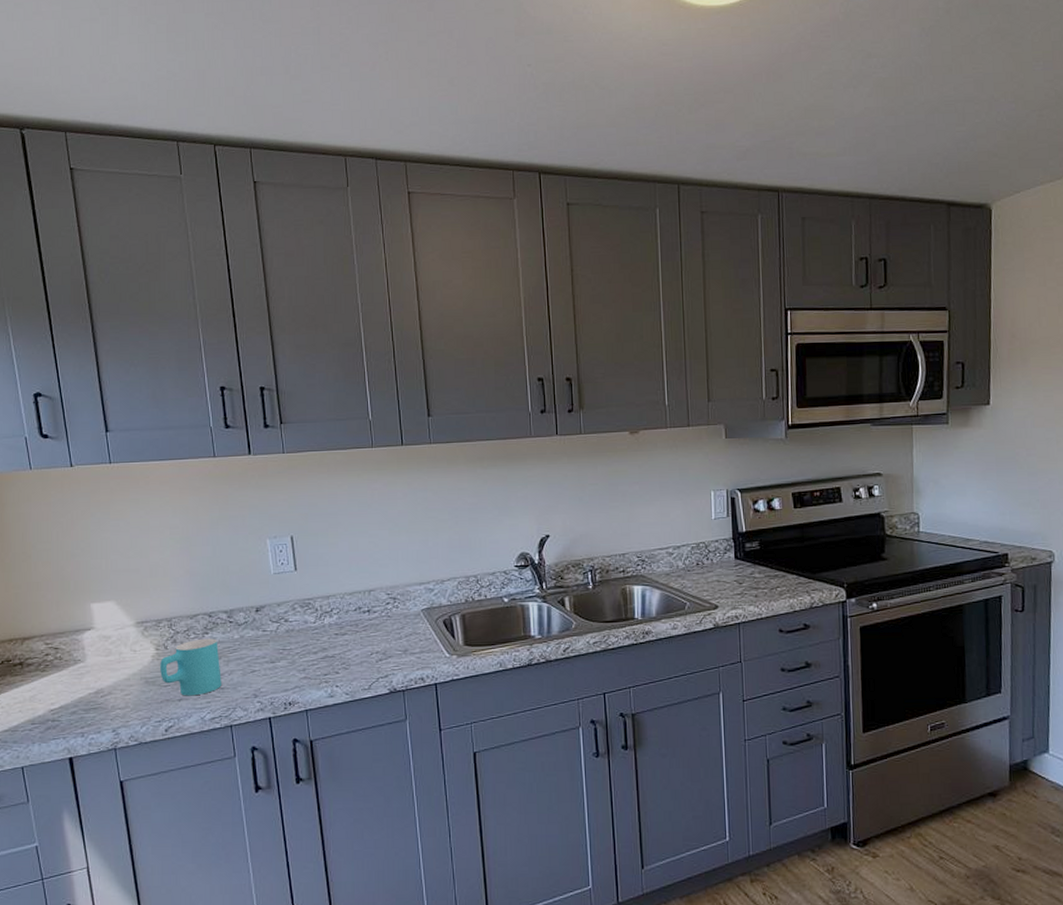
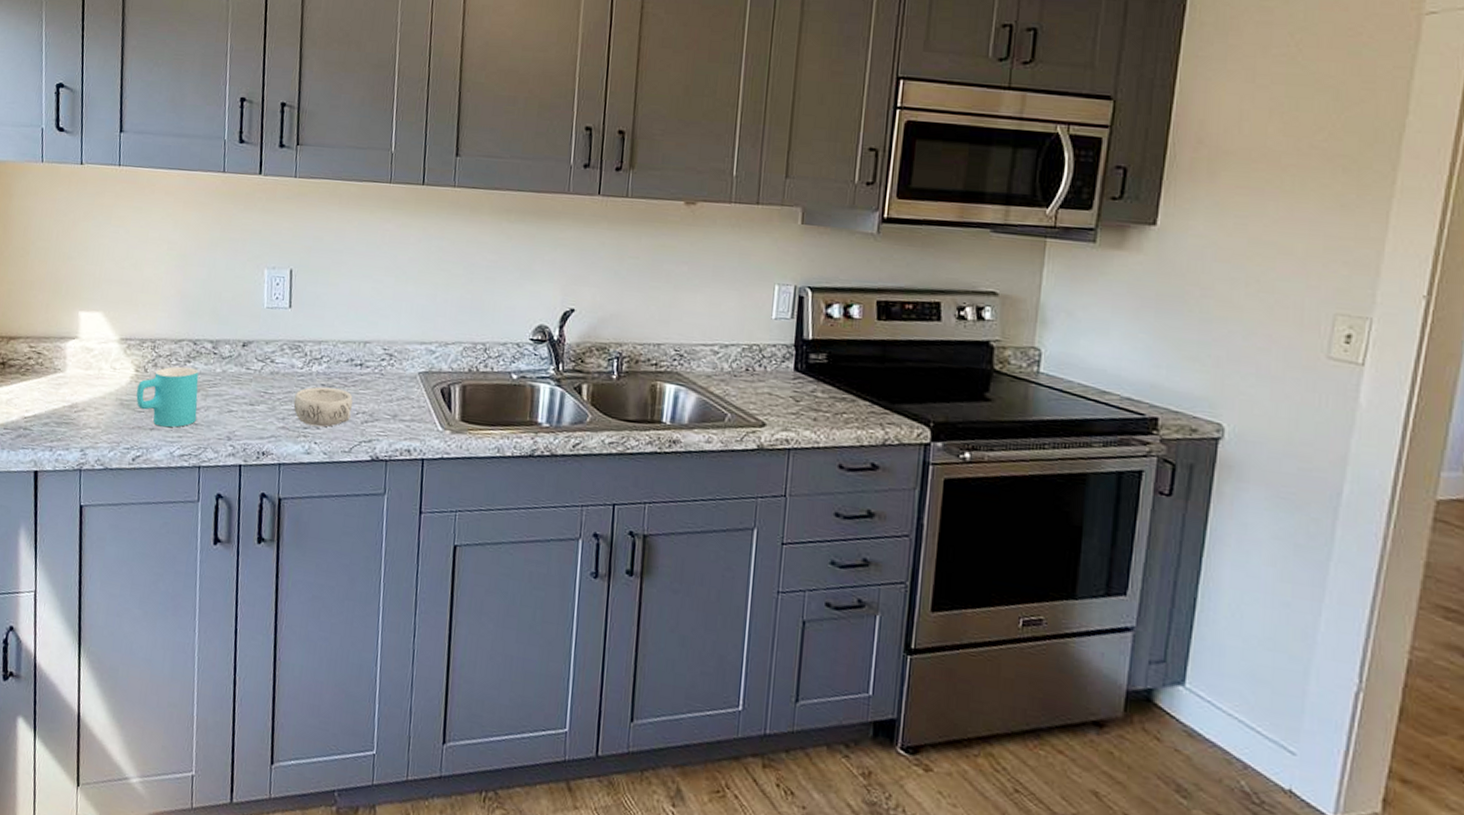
decorative bowl: none [311,635,366,672] -> present [293,386,353,427]

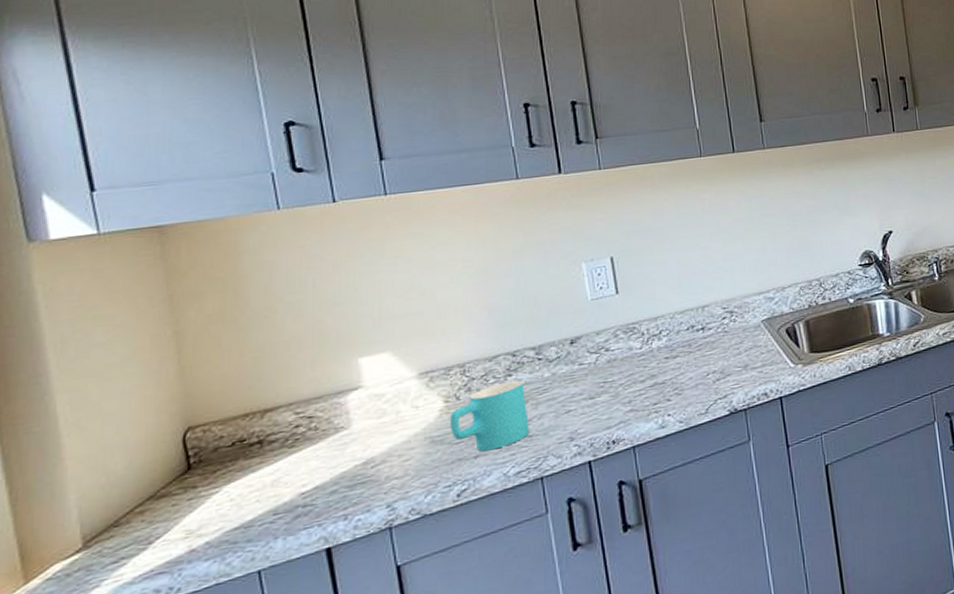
decorative bowl: present [293,386,353,427] -> none [638,356,701,401]

